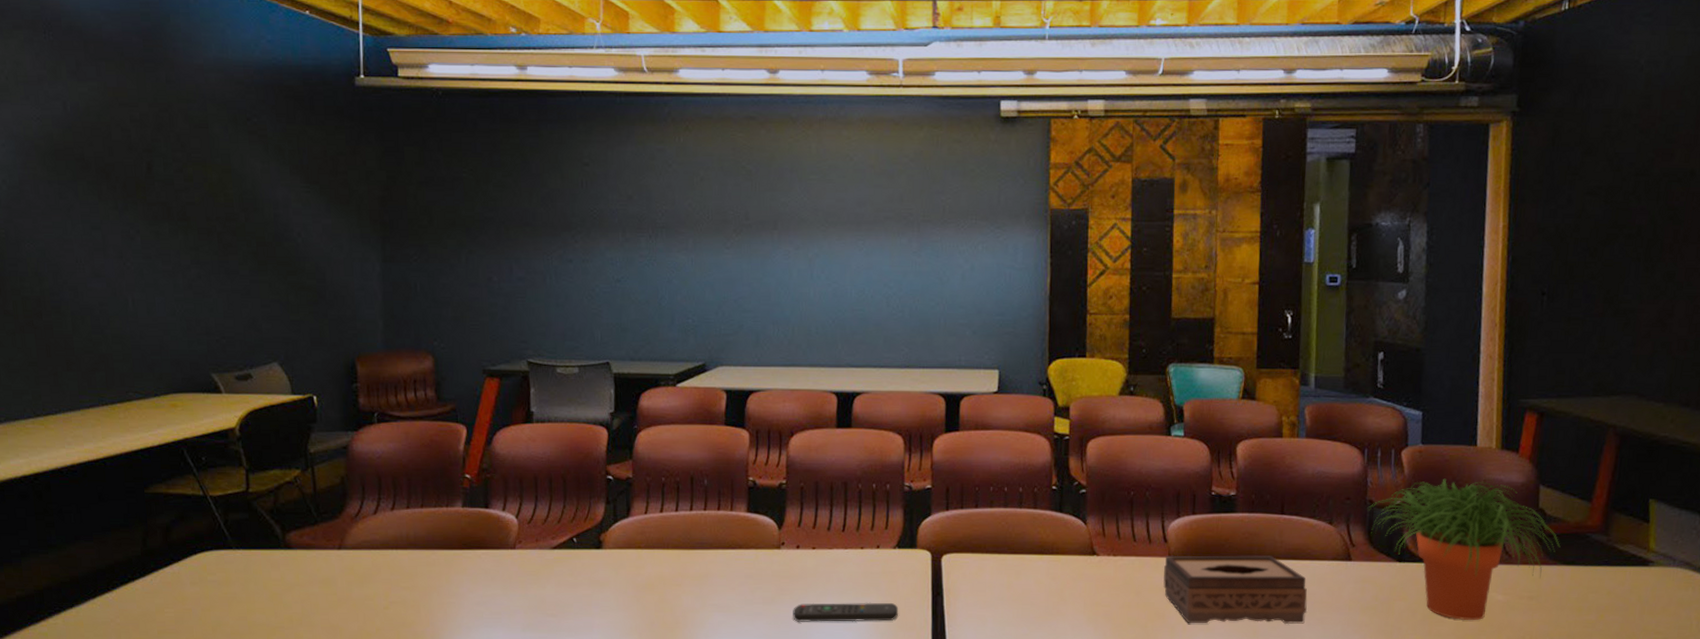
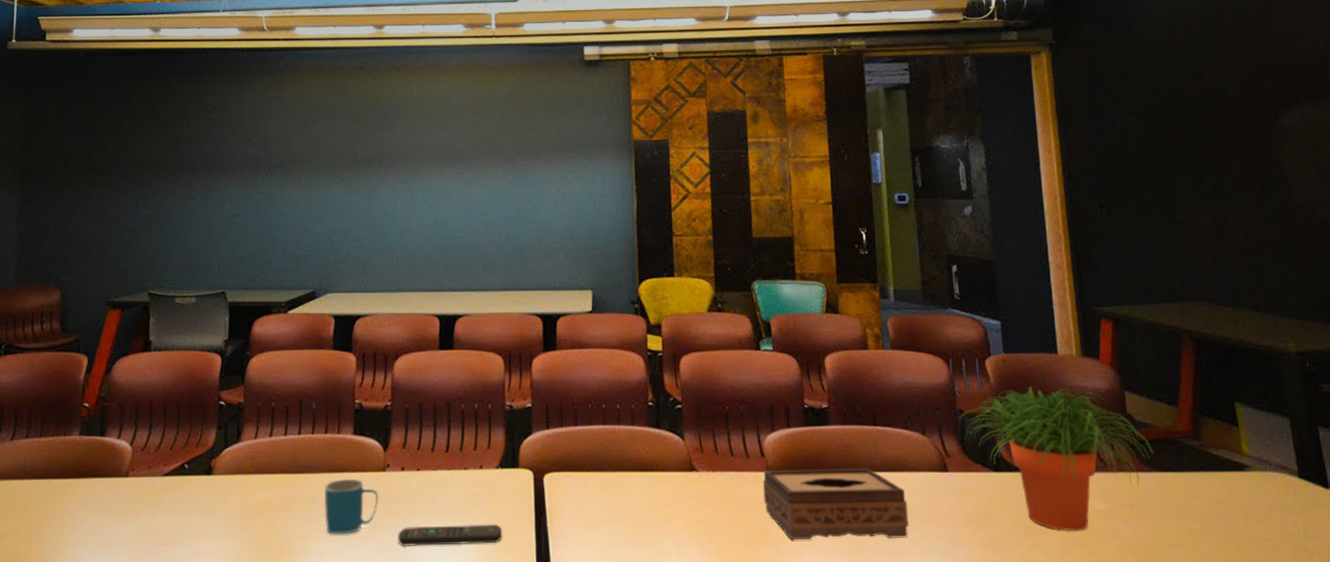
mug: none [717,555,774,610] -> present [324,478,379,535]

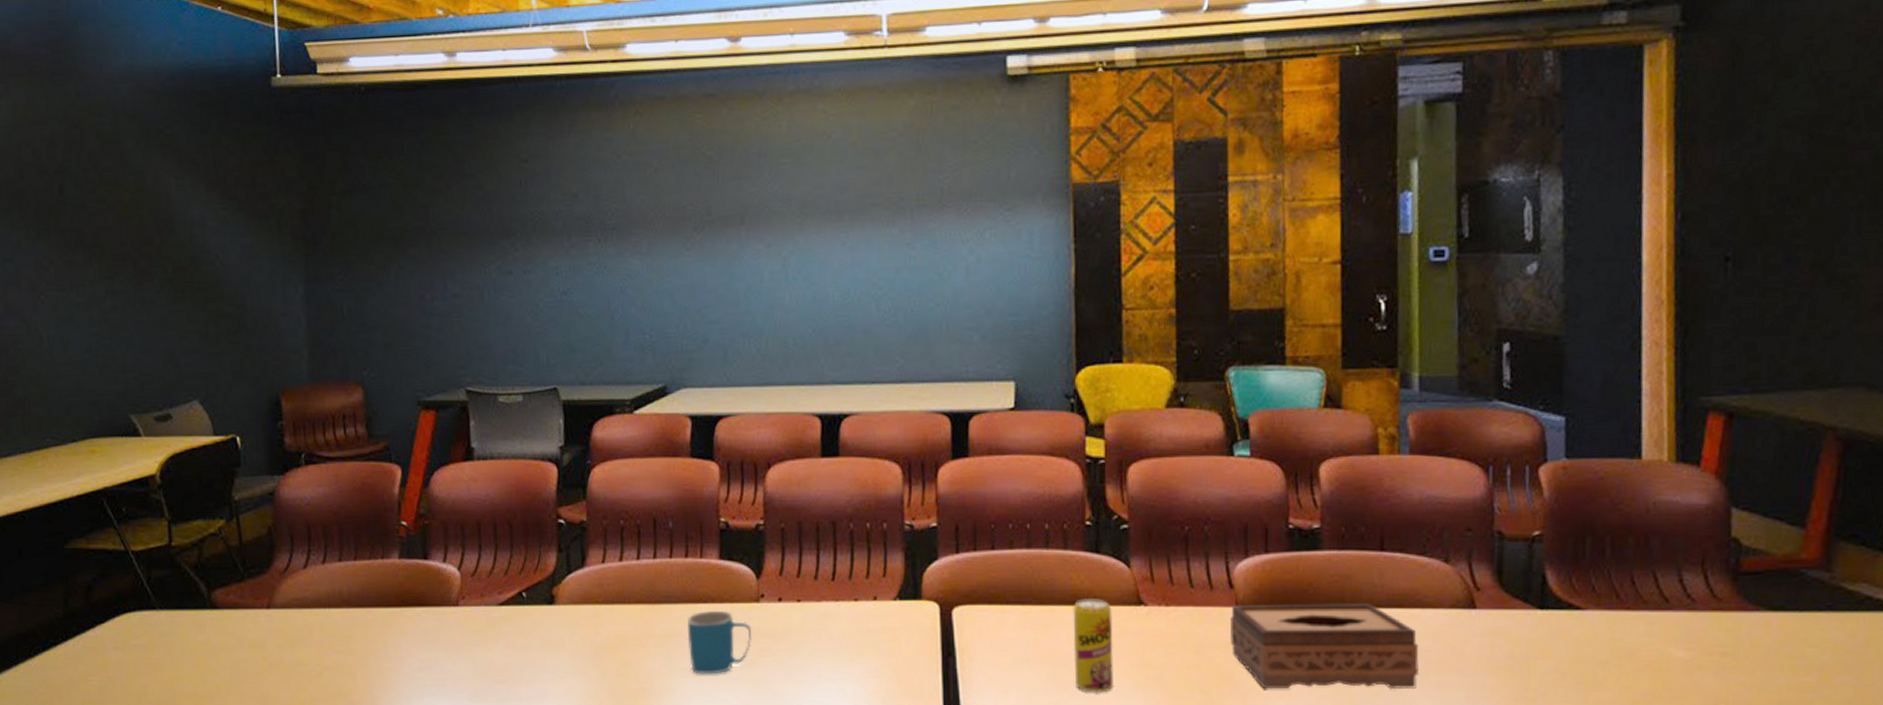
remote control: present [398,524,503,546] -> none [776,664,903,689]
beverage can: none [640,465,673,546] -> present [1073,597,1113,694]
potted plant: present [959,386,1154,532] -> none [1496,501,1764,684]

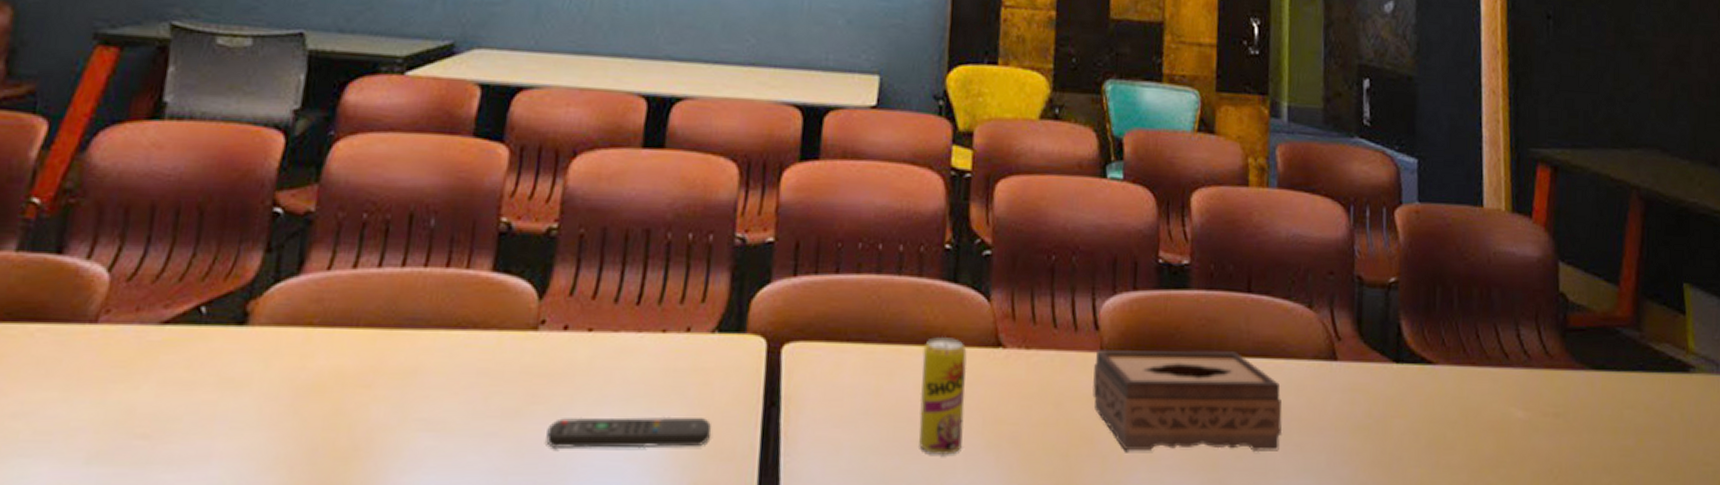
mug: present [687,610,753,674] -> none [430,339,522,428]
remote control: none [776,664,903,689] -> present [546,416,712,449]

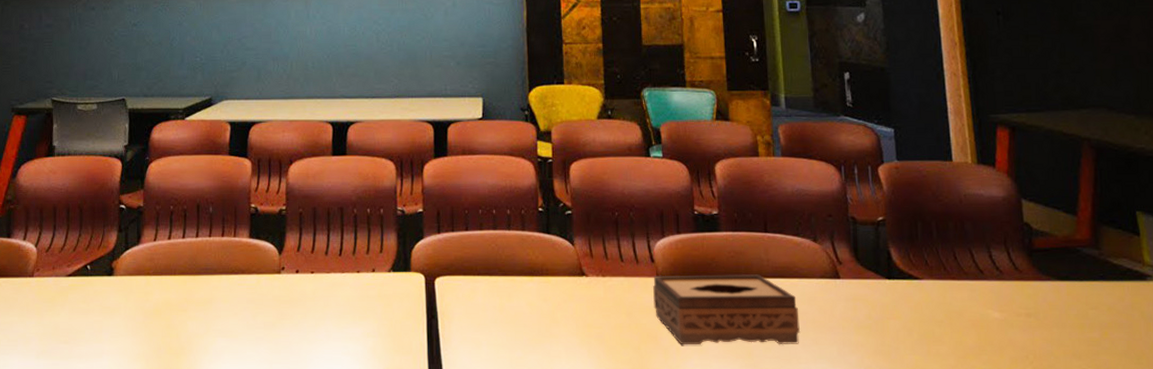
remote control: present [546,416,712,449] -> none [293,326,395,347]
beverage can: present [918,336,967,456] -> none [530,270,563,350]

